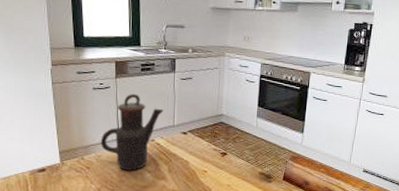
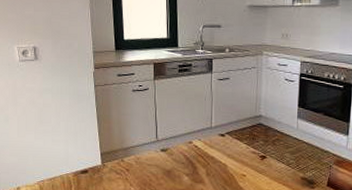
teapot: present [100,93,164,171] -> none [139,95,201,173]

